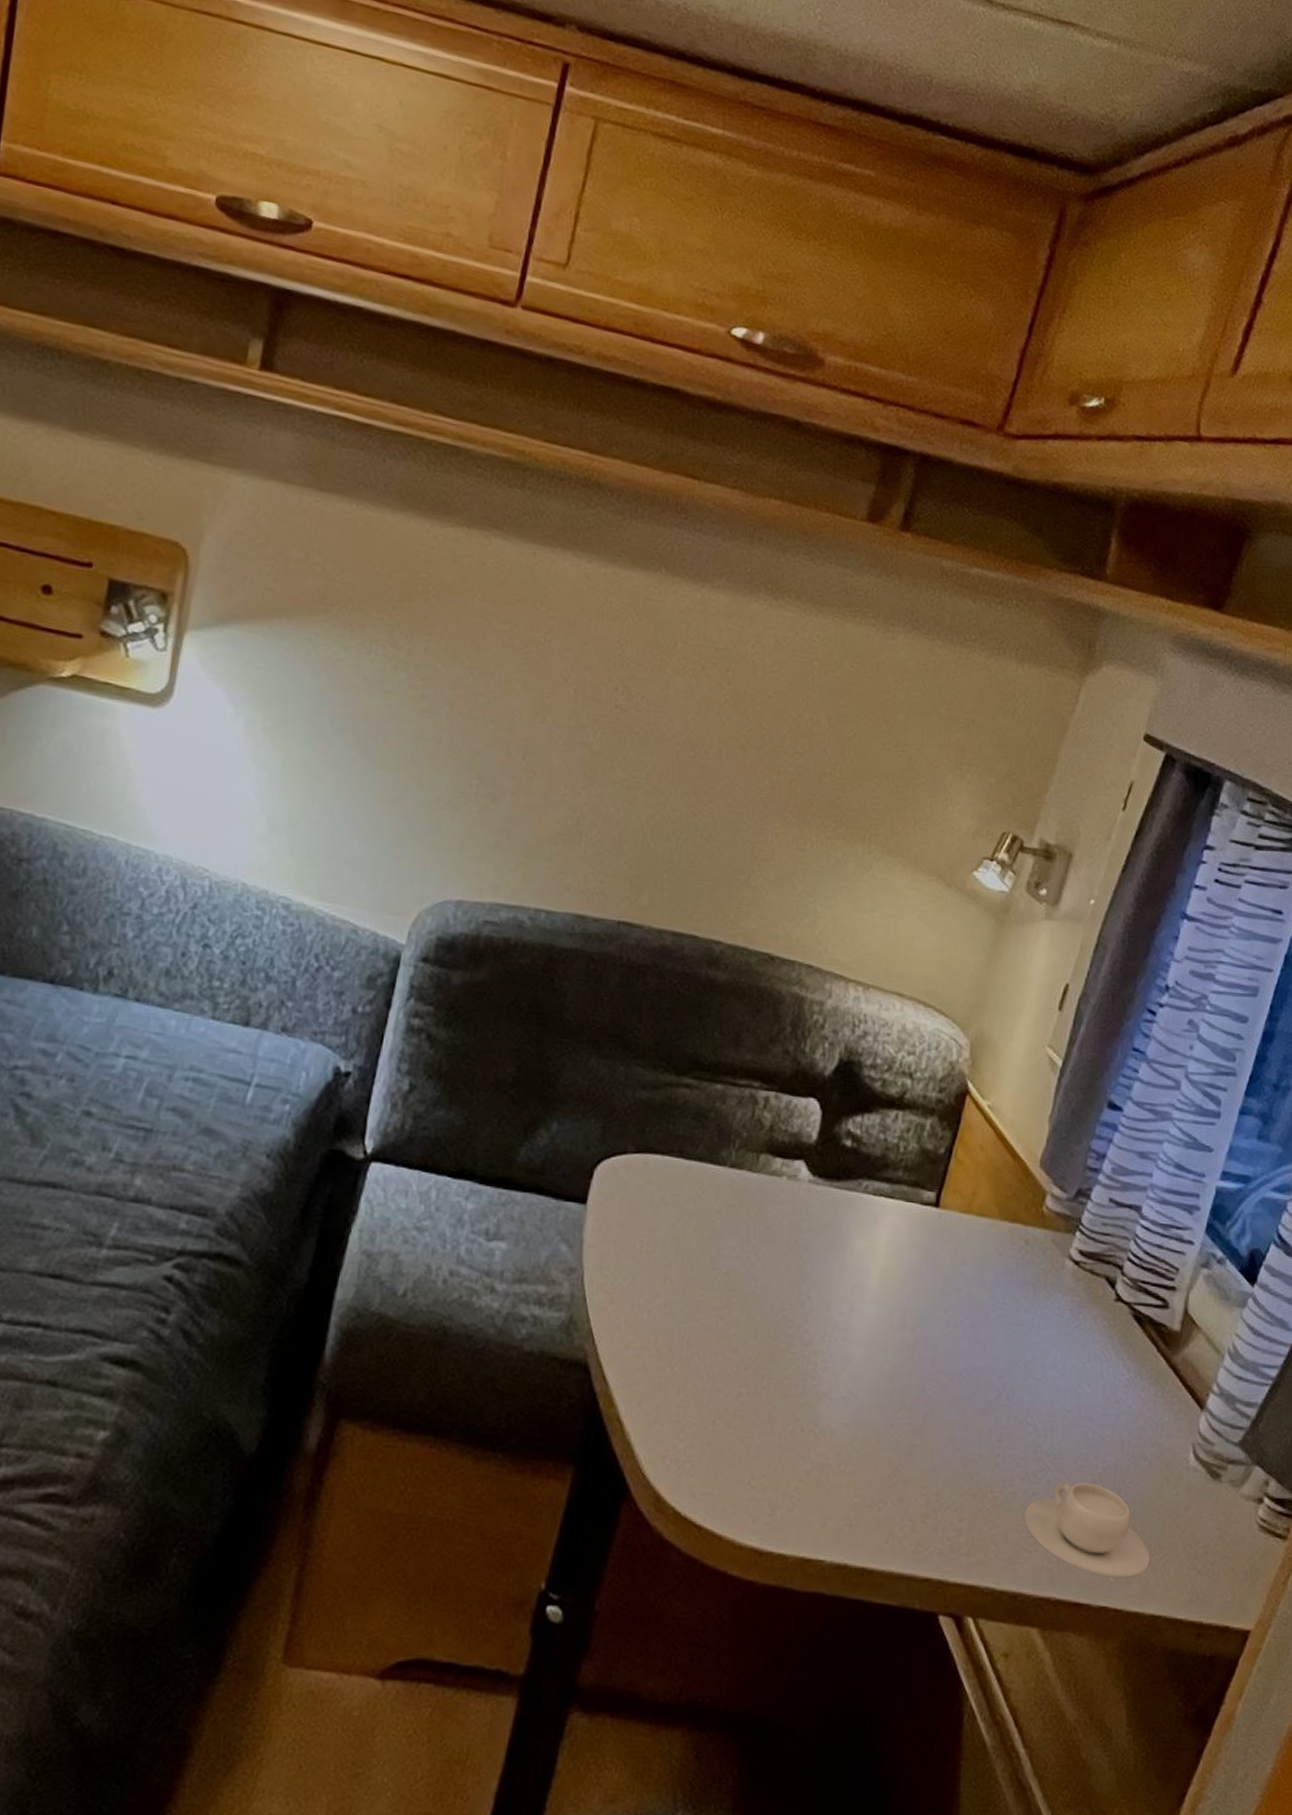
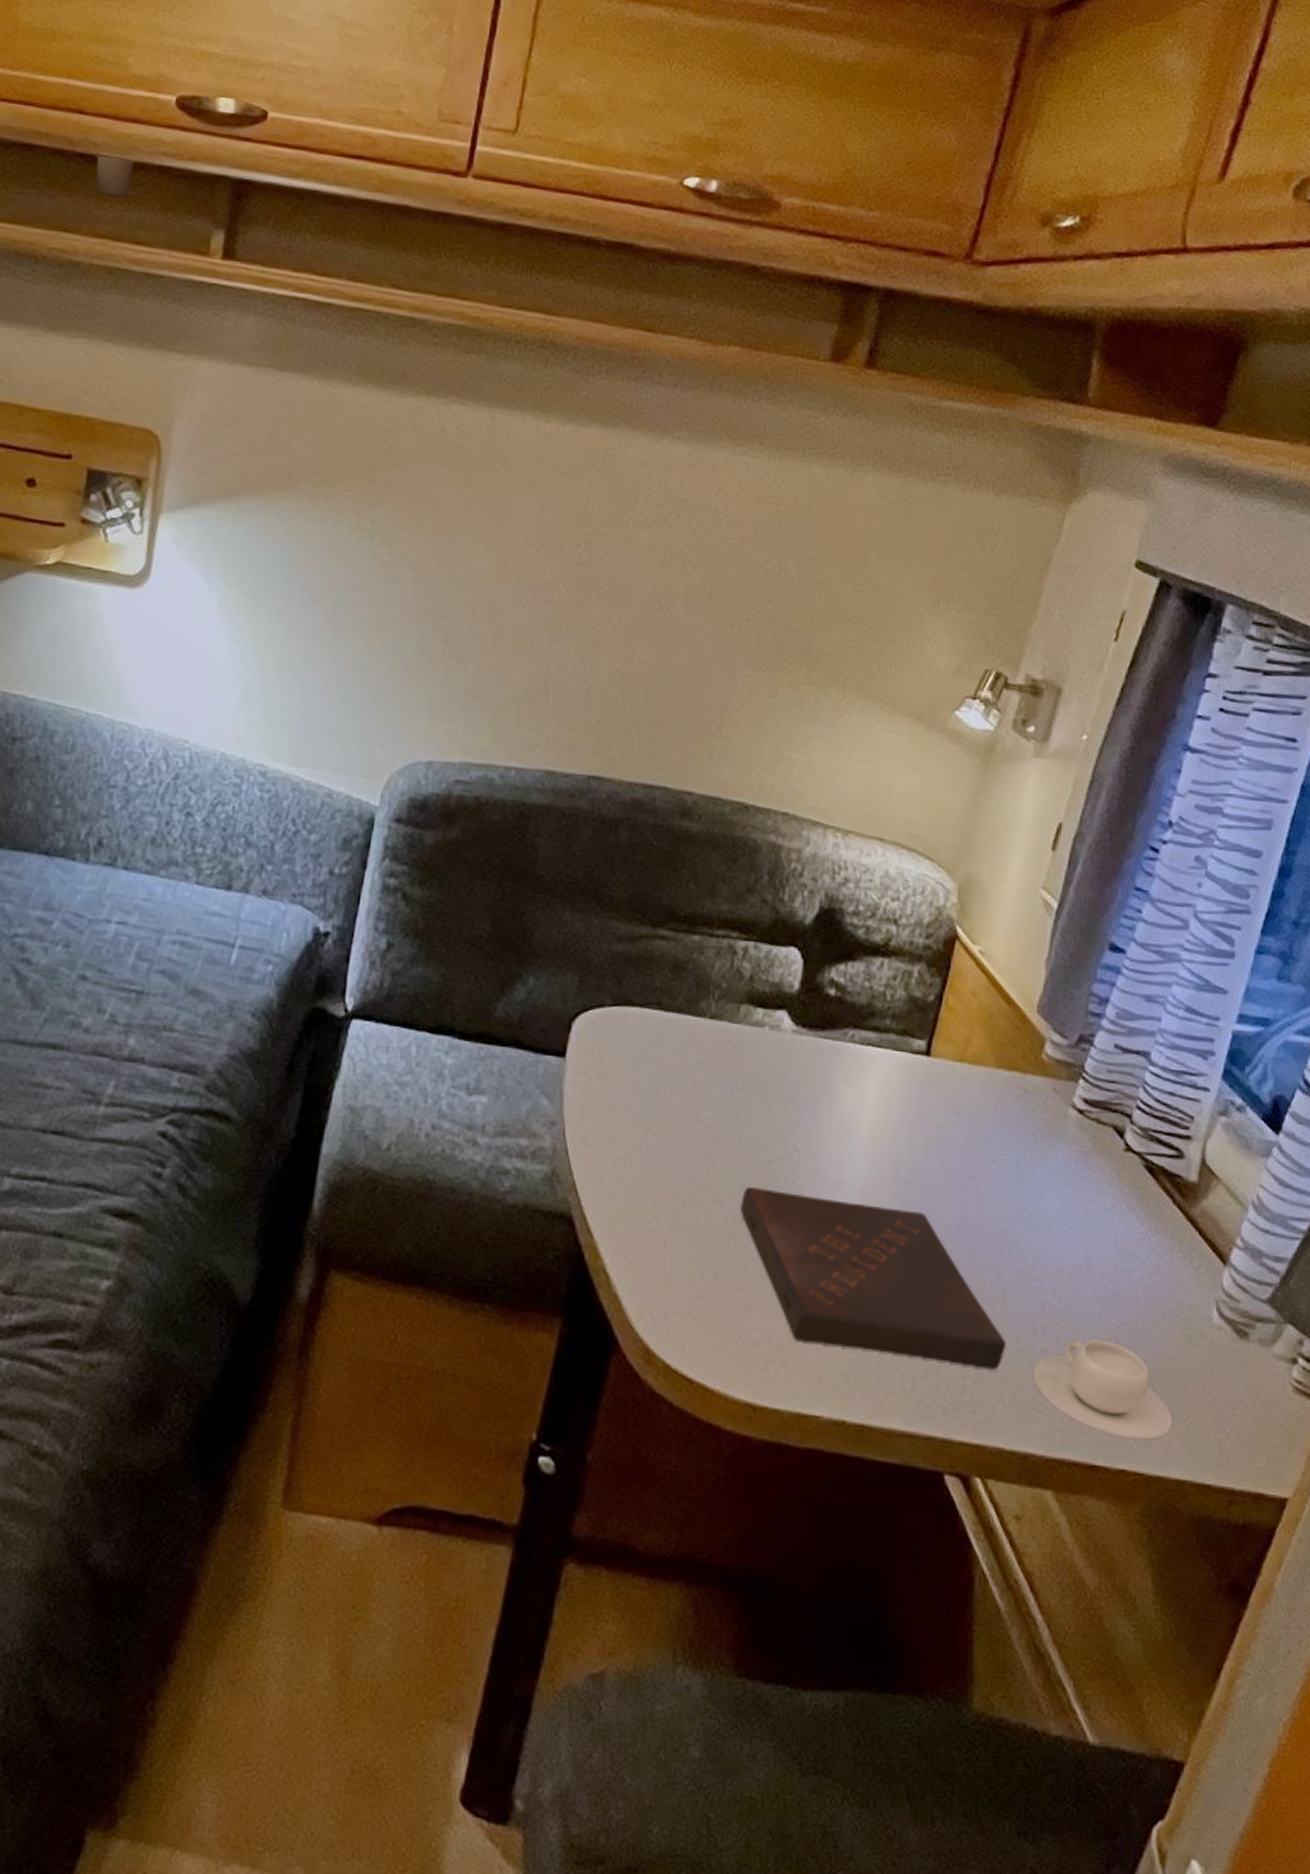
candle: none [127,249,169,298] -> present [96,155,134,199]
book: none [753,1334,1000,1512] -> present [740,1186,1006,1369]

